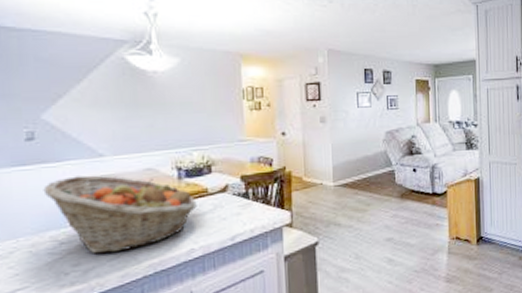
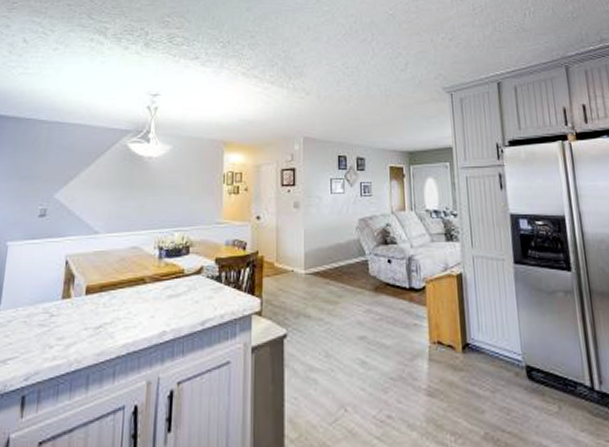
fruit basket: present [43,175,197,254] -> none [45,251,173,329]

